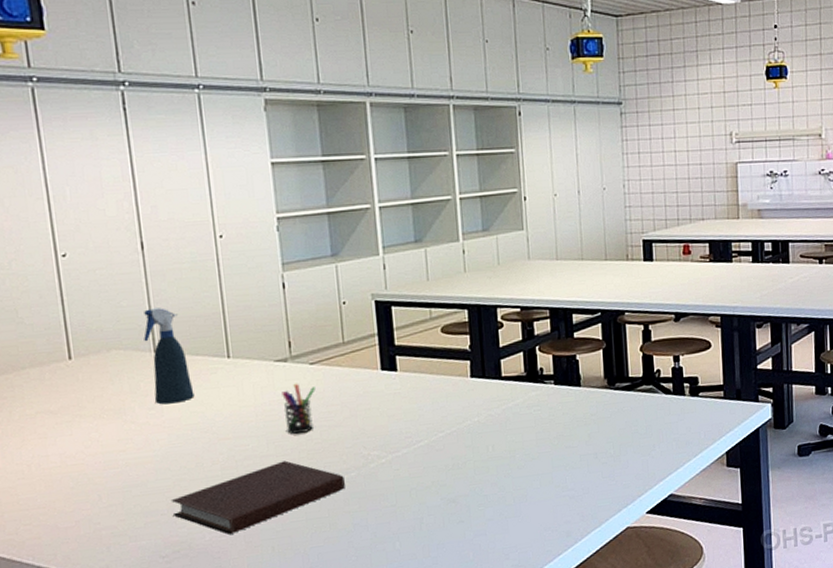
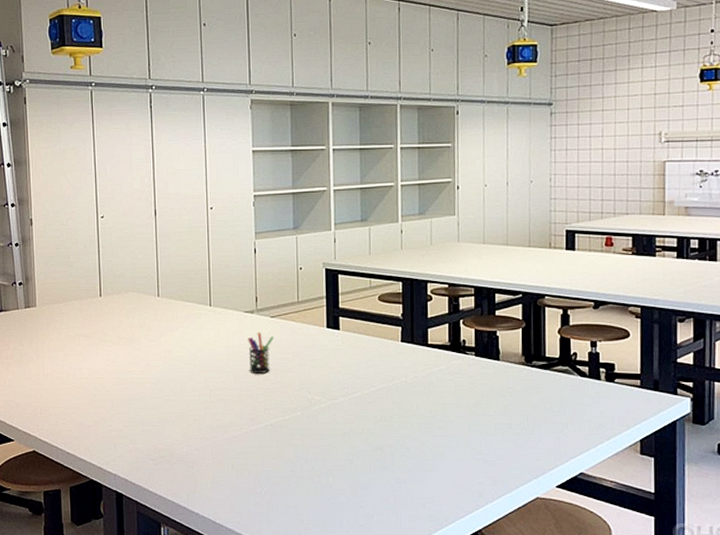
spray bottle: present [144,308,195,405] -> none [151,262,184,338]
notebook: present [170,460,345,534] -> none [161,395,291,449]

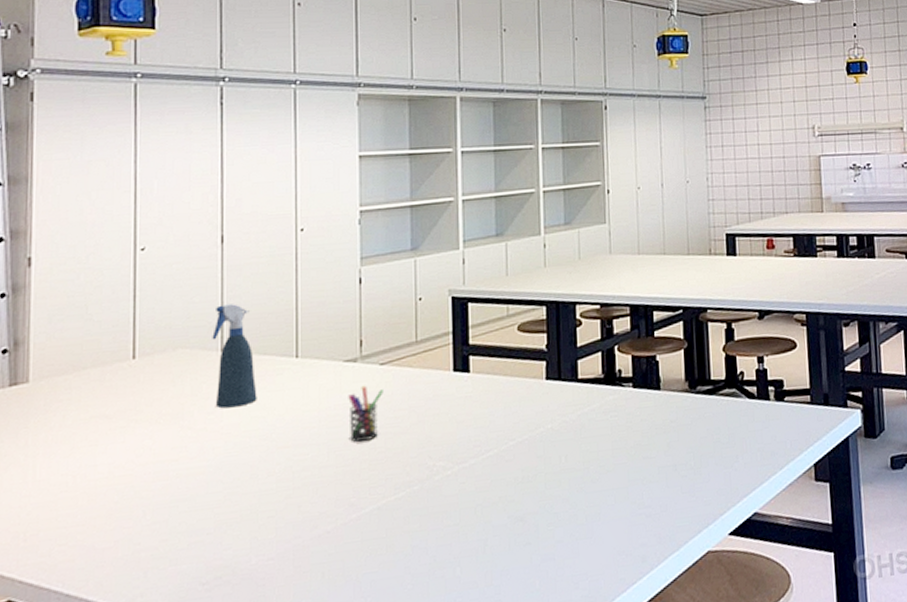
spray bottle: none [151,262,184,338] -> present [212,304,257,409]

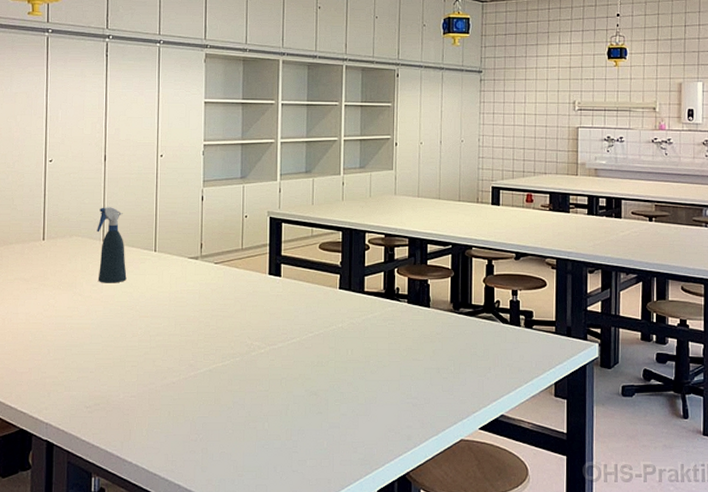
pen holder: present [348,385,383,442] -> none [191,278,217,319]

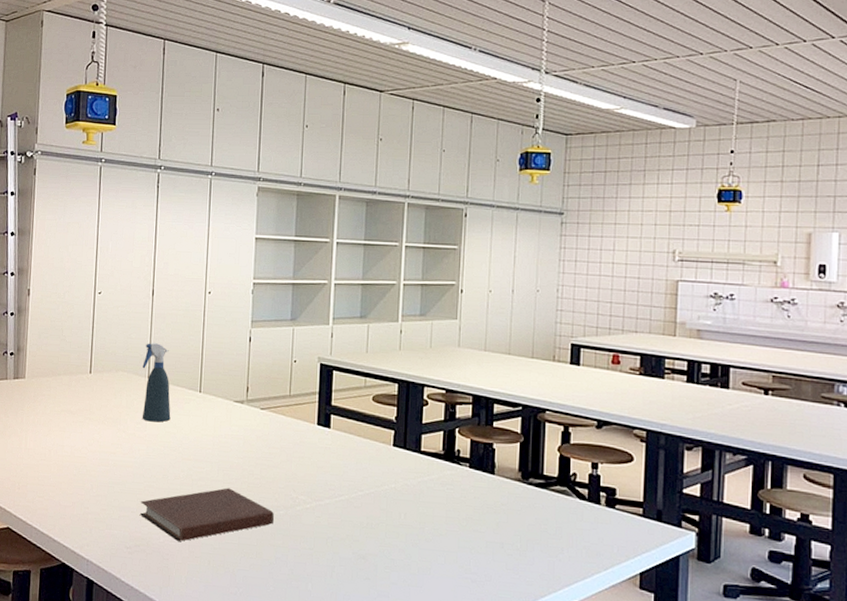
notebook: none [98,340,230,396] -> present [139,487,274,541]

